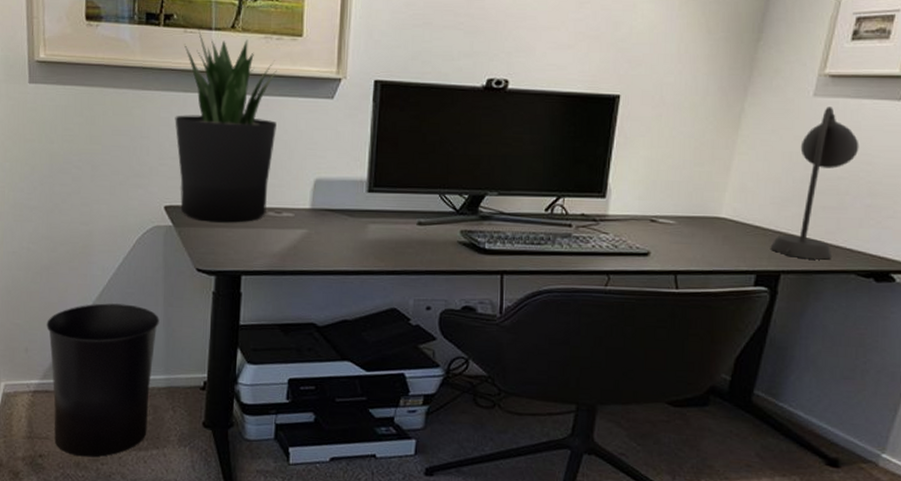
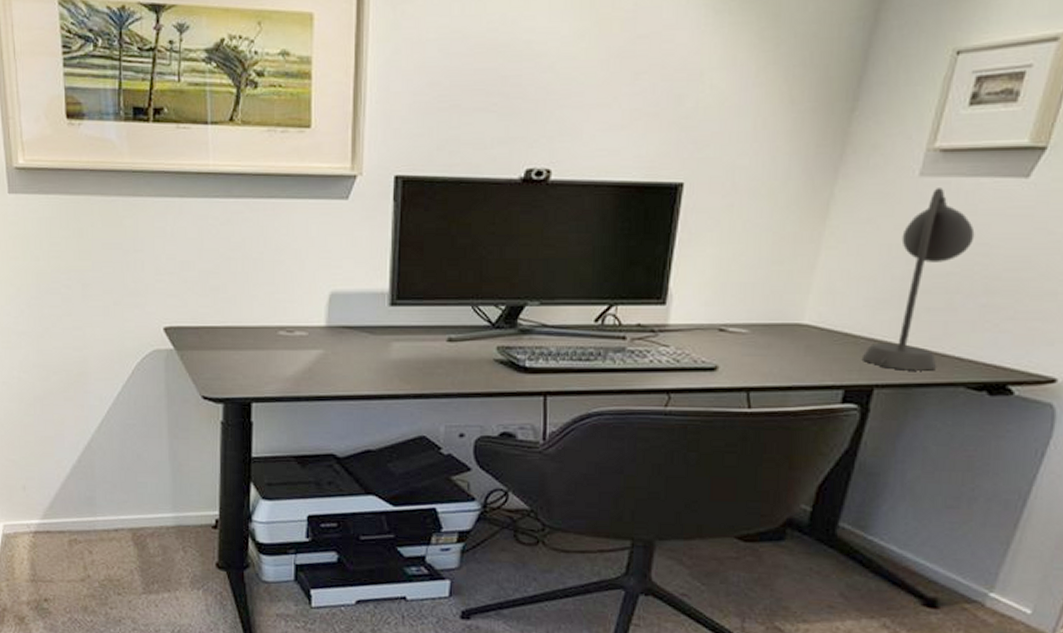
waste bin: present [46,303,159,457] -> none [44,436,164,601]
planter: present [175,25,277,222] -> none [171,119,285,343]

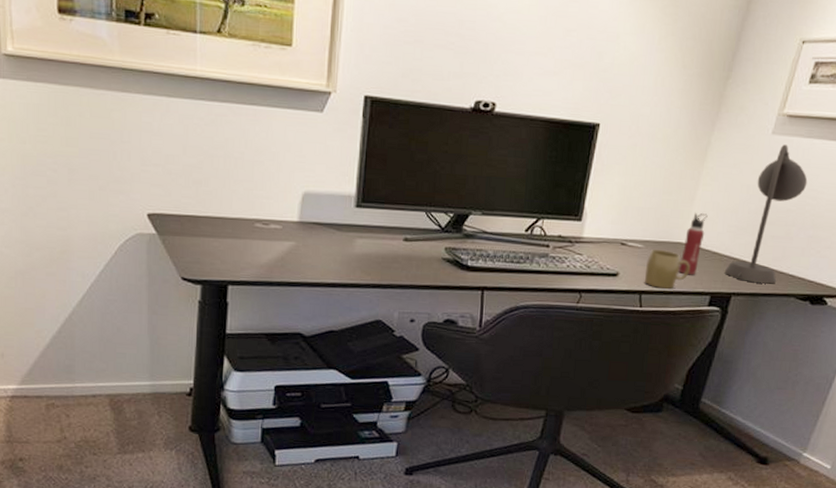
mug: none [752,335,813,383] -> present [644,250,690,289]
water bottle: none [798,285,835,365] -> present [678,213,708,275]

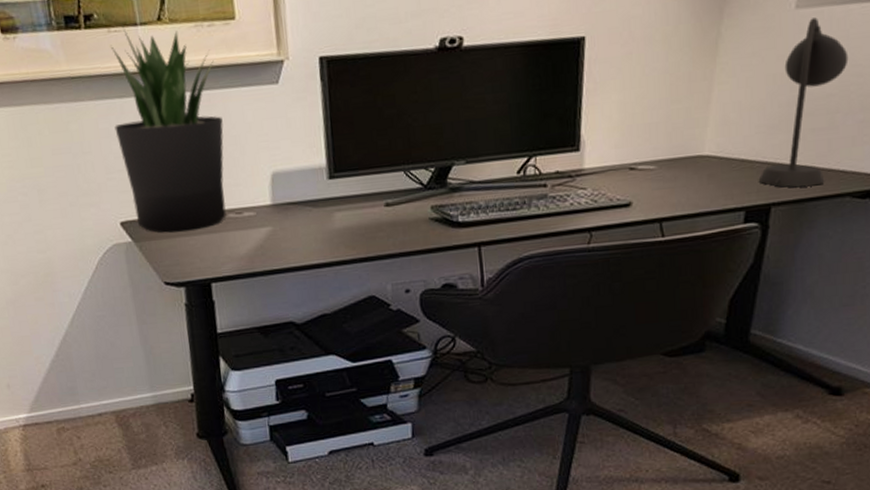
planter: none [157,27,265,232] -> present [111,22,226,232]
mug: present [644,250,690,289] -> none [662,167,716,213]
water bottle: present [678,213,708,275] -> none [702,117,729,192]

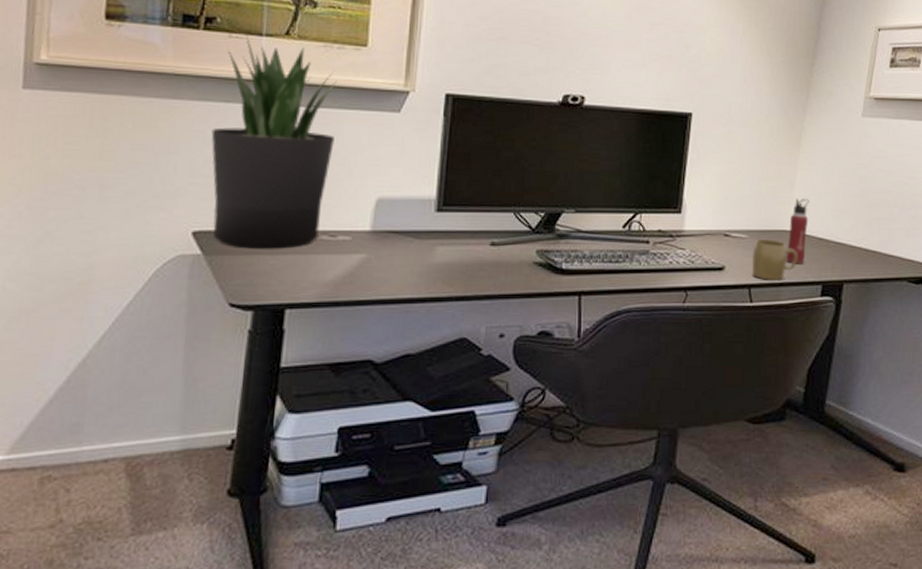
mug: none [662,167,716,213] -> present [752,239,797,280]
water bottle: none [702,117,729,192] -> present [786,199,809,264]
desk lamp: present [759,17,849,188] -> none [834,126,902,268]

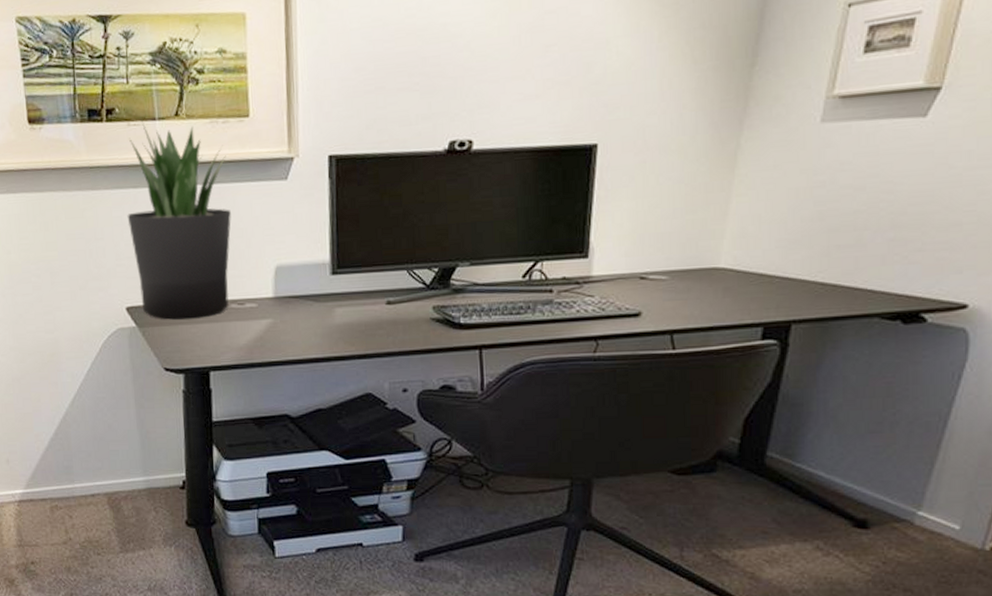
mug: present [752,239,797,280] -> none [674,279,731,325]
water bottle: present [786,199,809,264] -> none [717,230,747,305]

